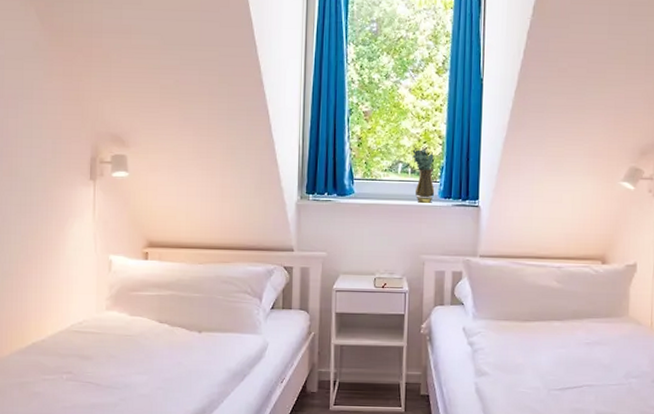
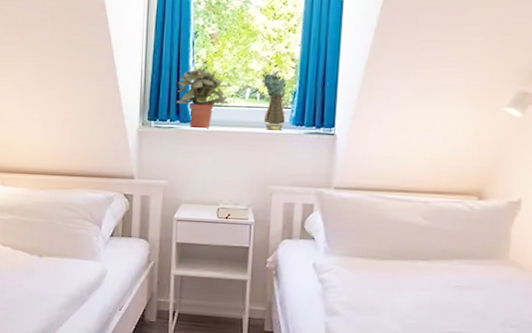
potted plant: none [332,143,387,202] -> present [176,67,234,129]

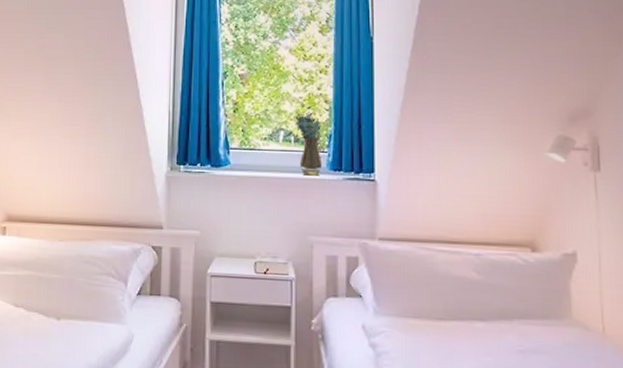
potted plant: present [176,67,234,129] -> none [205,108,266,174]

